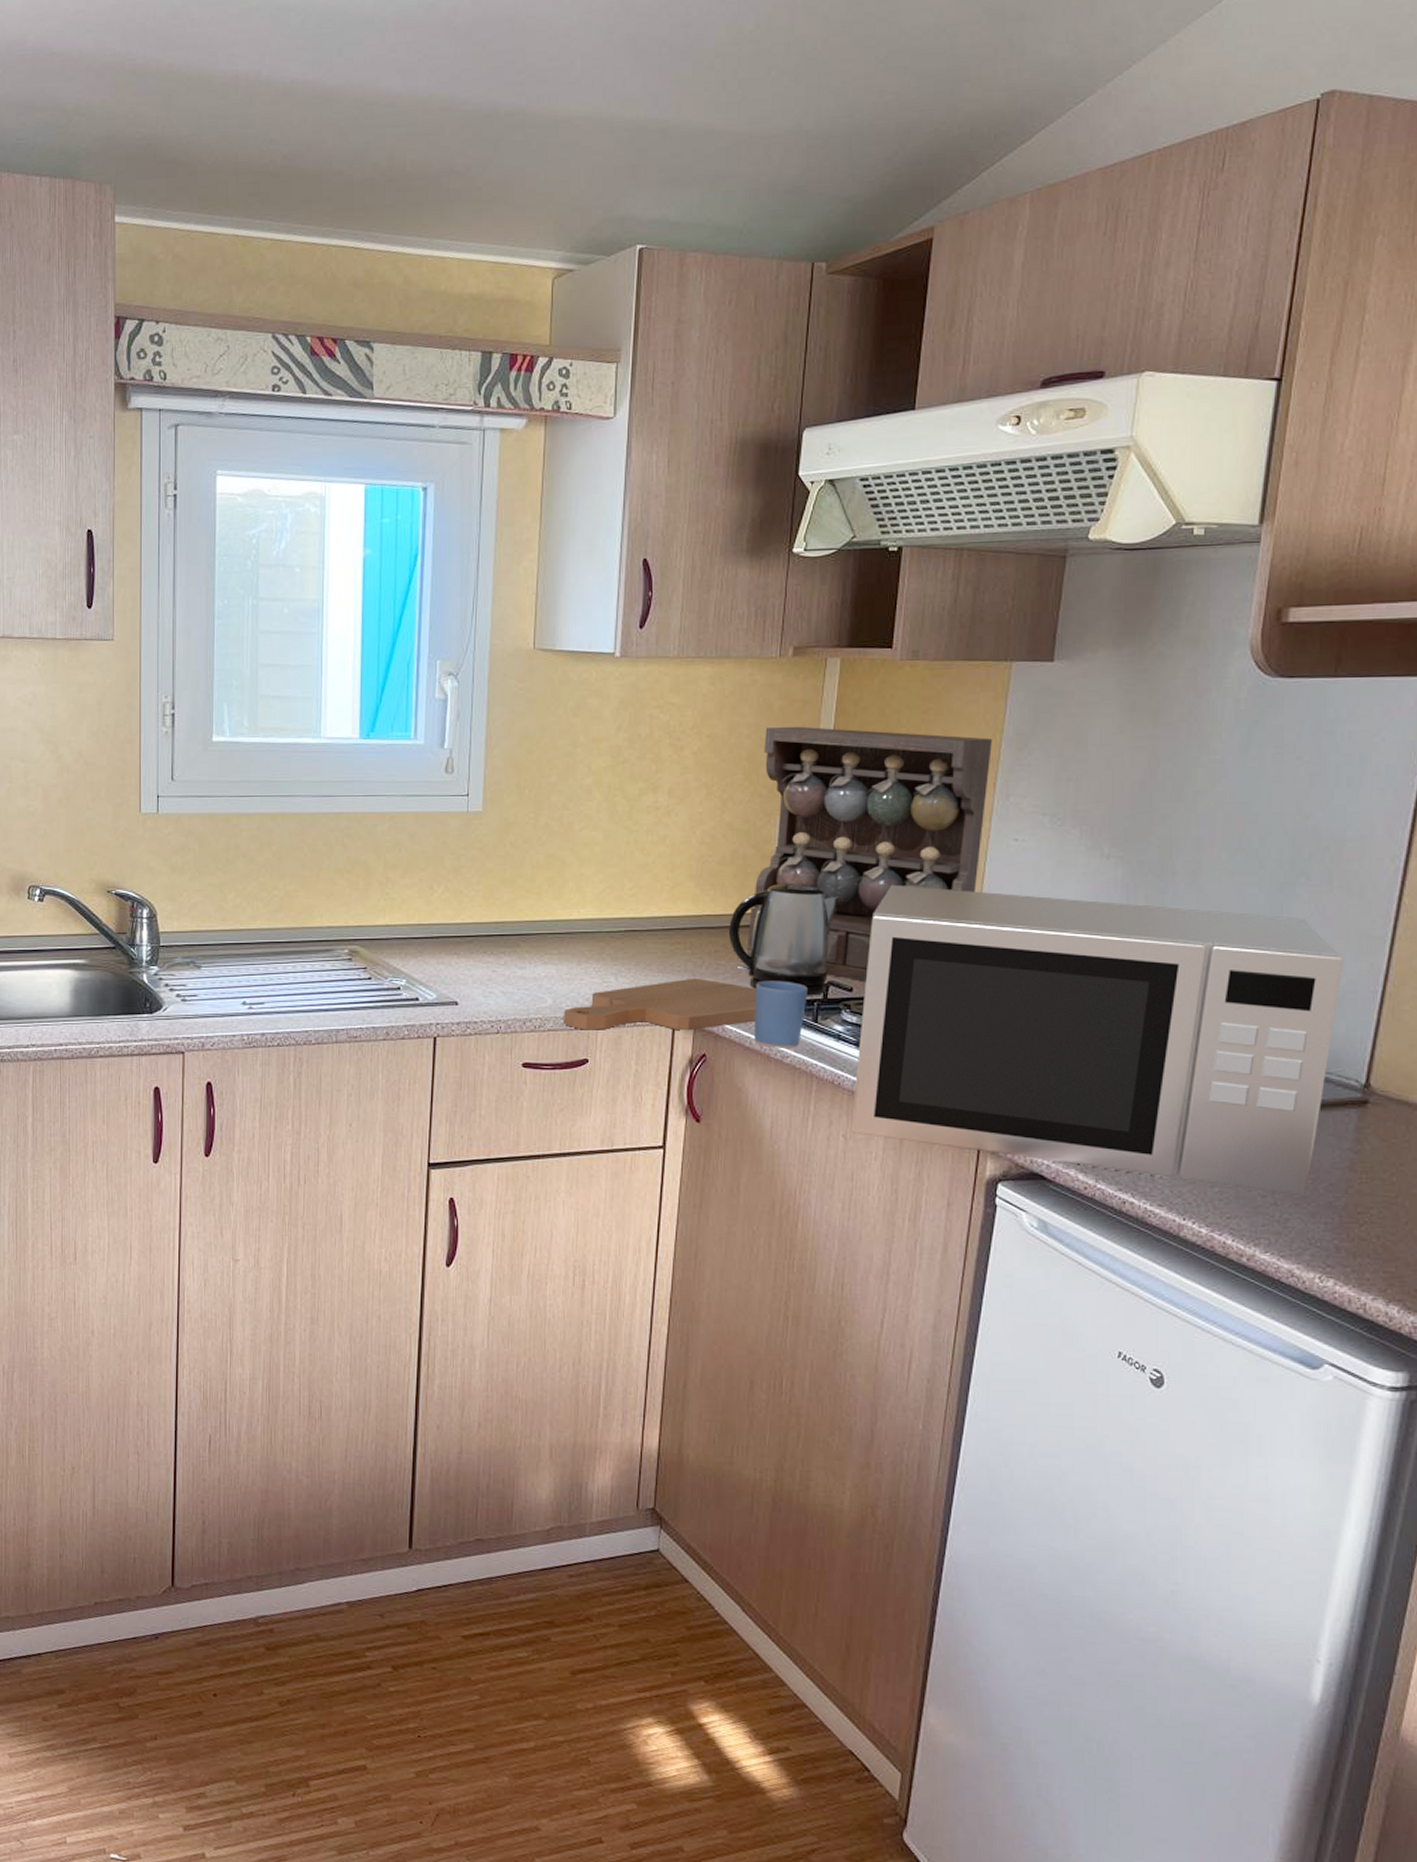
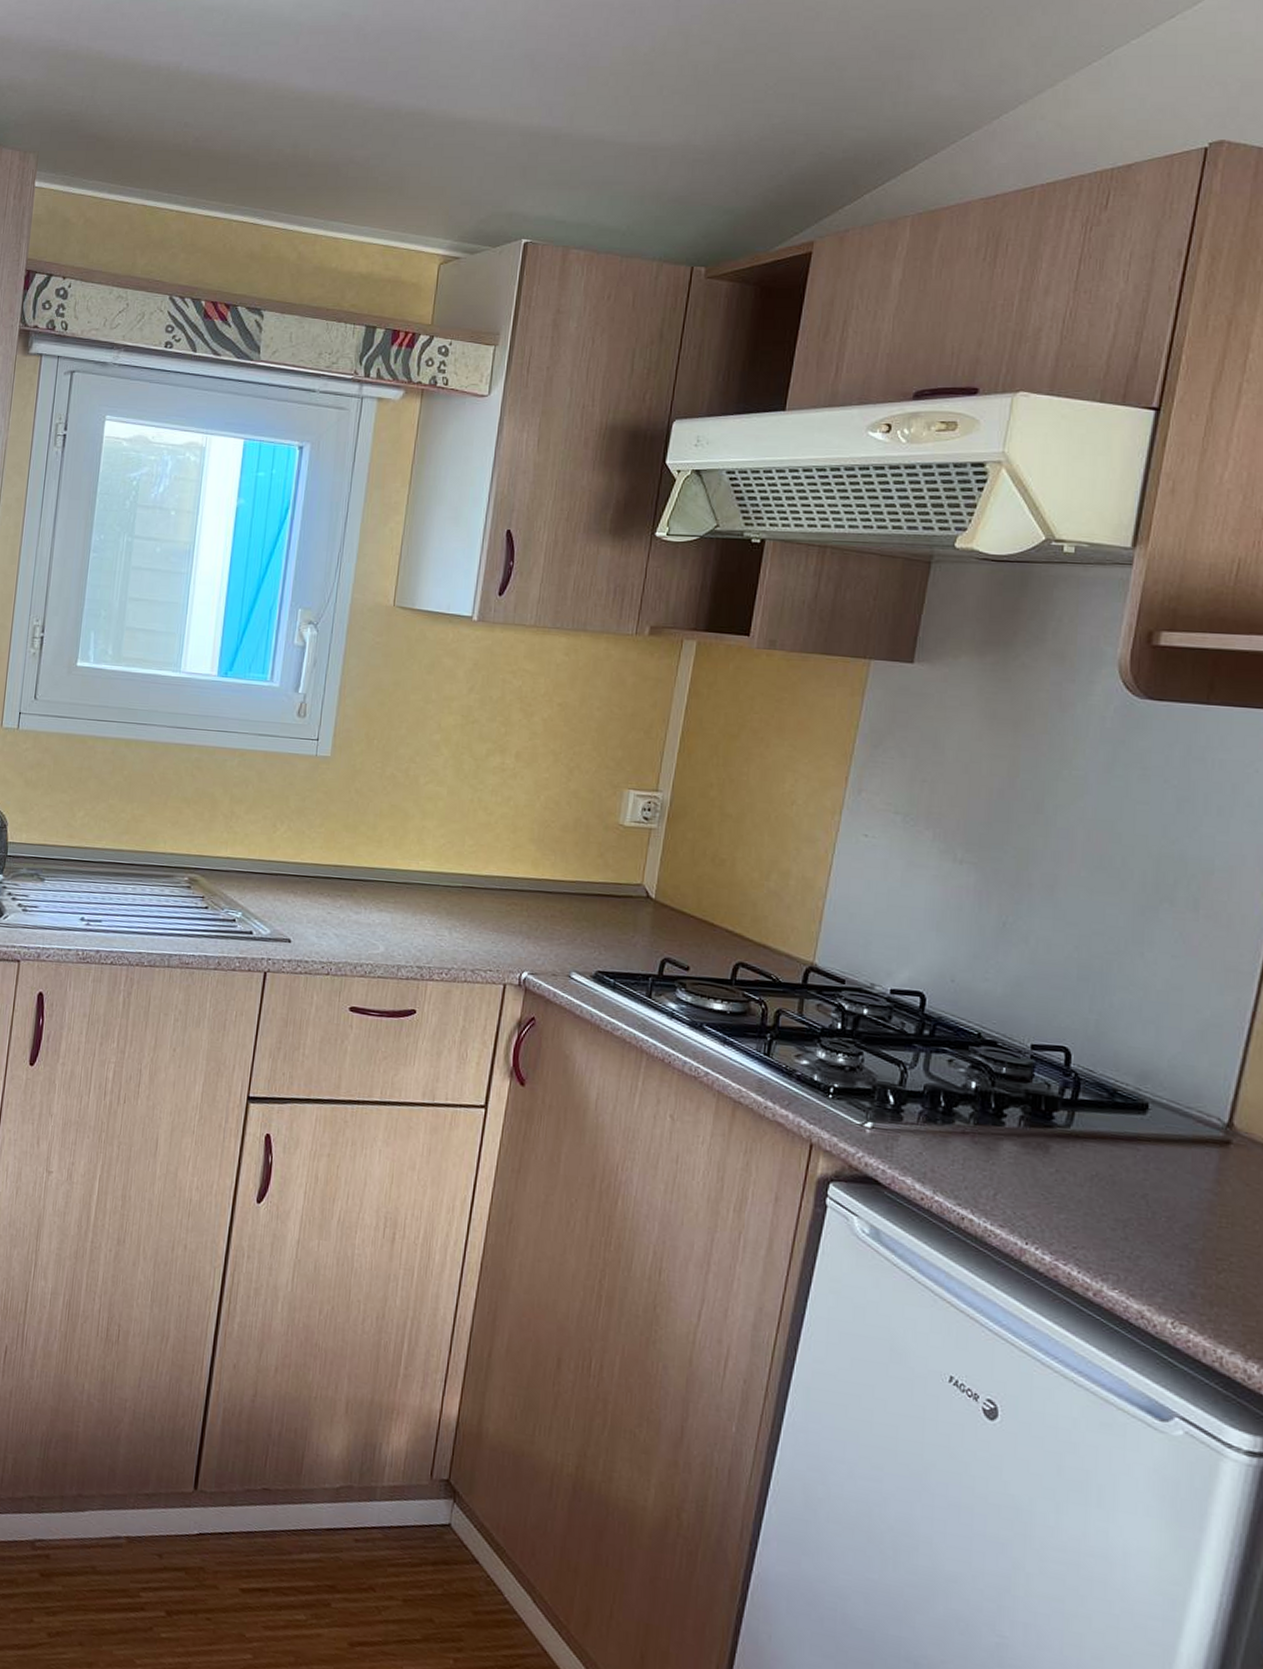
cutting board: present [564,978,756,1031] -> none [394,940,591,993]
kettle: present [729,882,838,996] -> none [567,855,680,971]
spice rack: present [746,726,992,982] -> none [583,701,846,963]
mug: present [753,980,808,1048] -> none [584,950,643,1022]
microwave: present [850,884,1344,1197] -> none [678,868,1209,1235]

